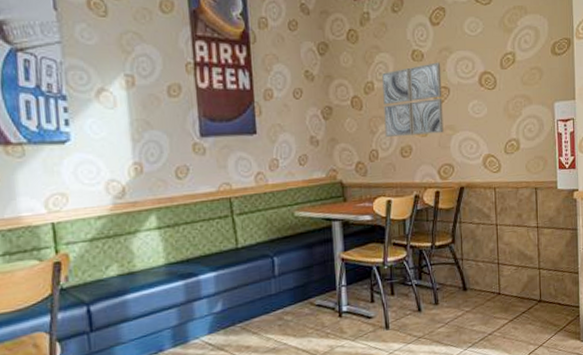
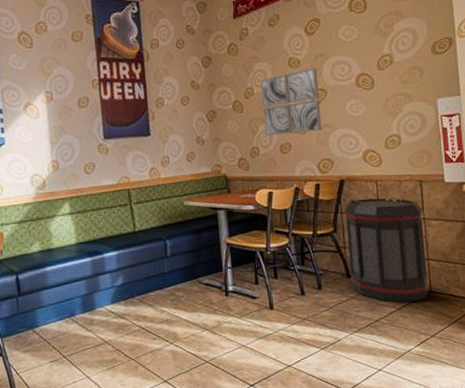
trash can: none [463,206,540,314] -> present [344,198,430,303]

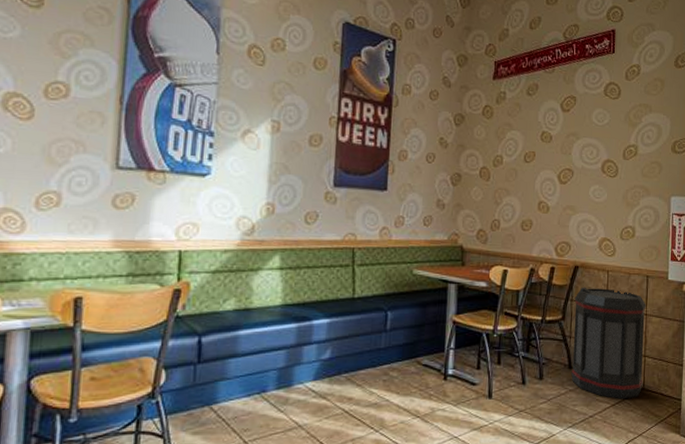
wall art: present [261,67,322,135] -> none [508,145,568,212]

